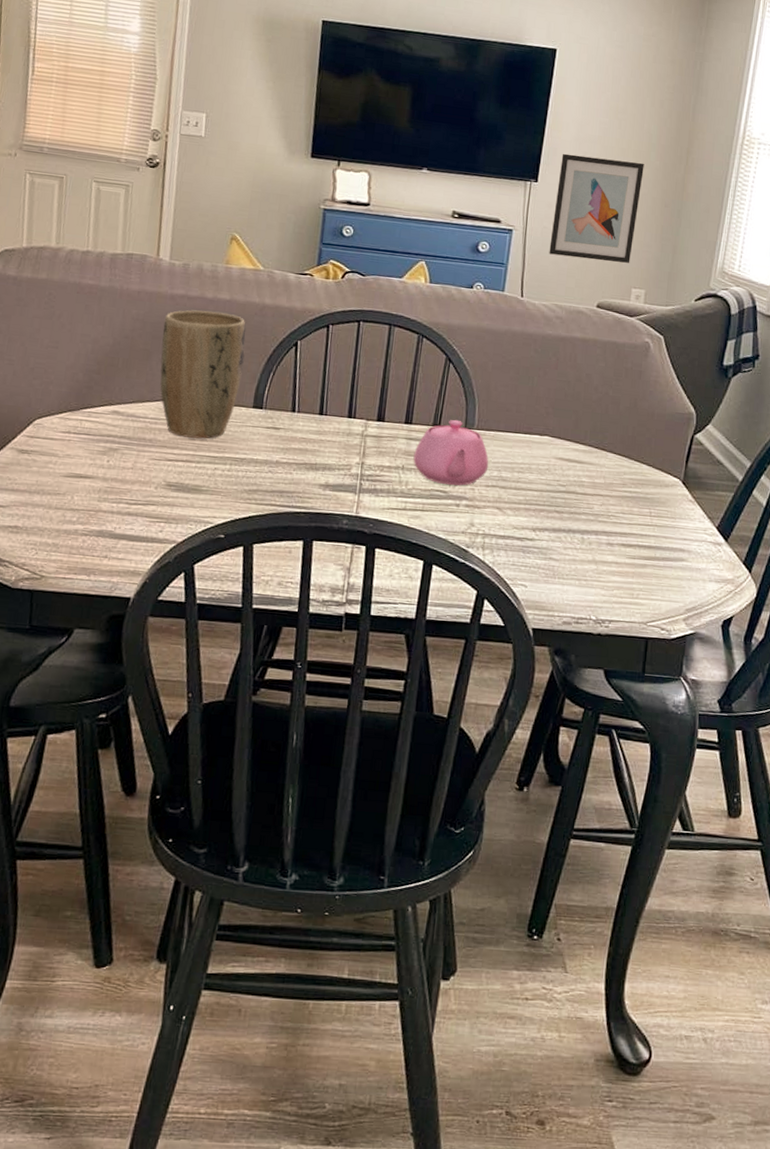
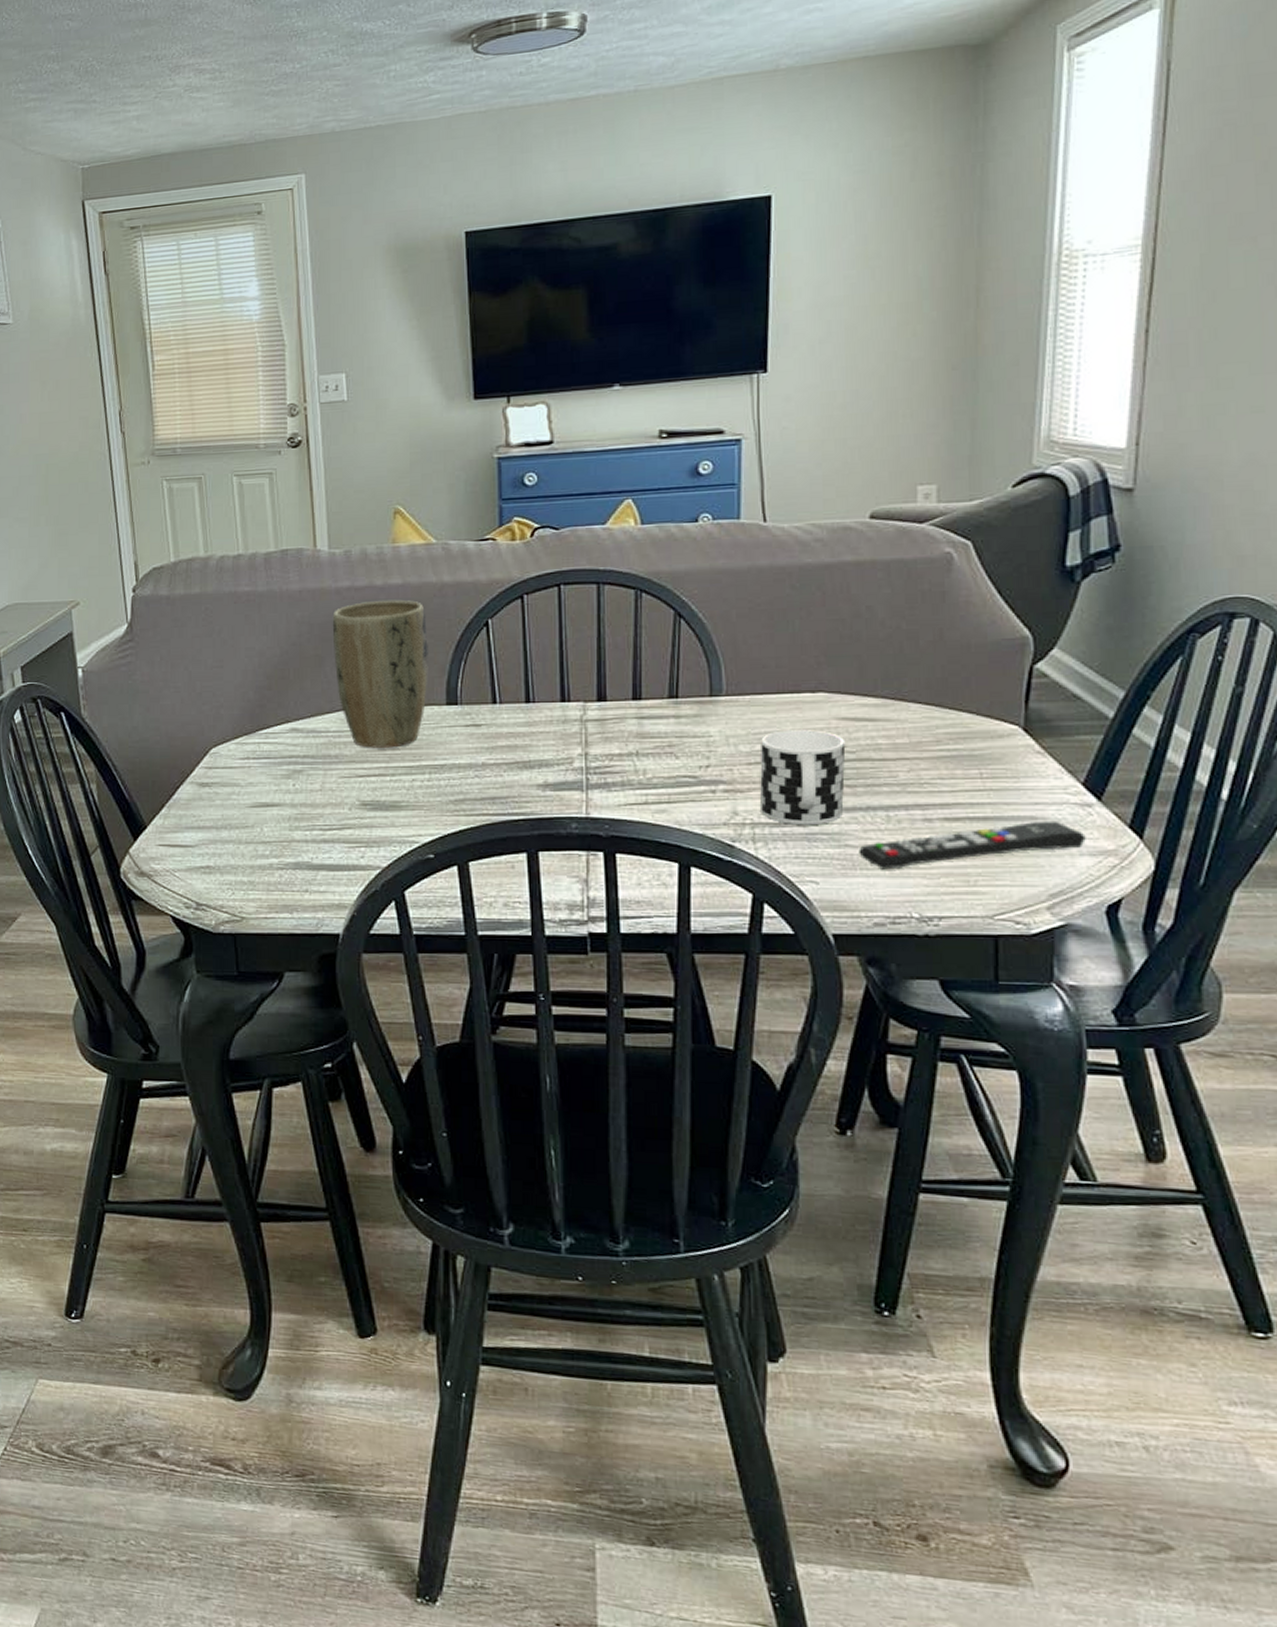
teapot: present [413,420,489,486] -> none [649,688,748,769]
cup: none [491,462,560,540] -> present [760,730,846,825]
wall art: present [549,153,644,263] -> none [794,318,915,461]
remote control: none [558,553,716,580] -> present [859,820,1087,870]

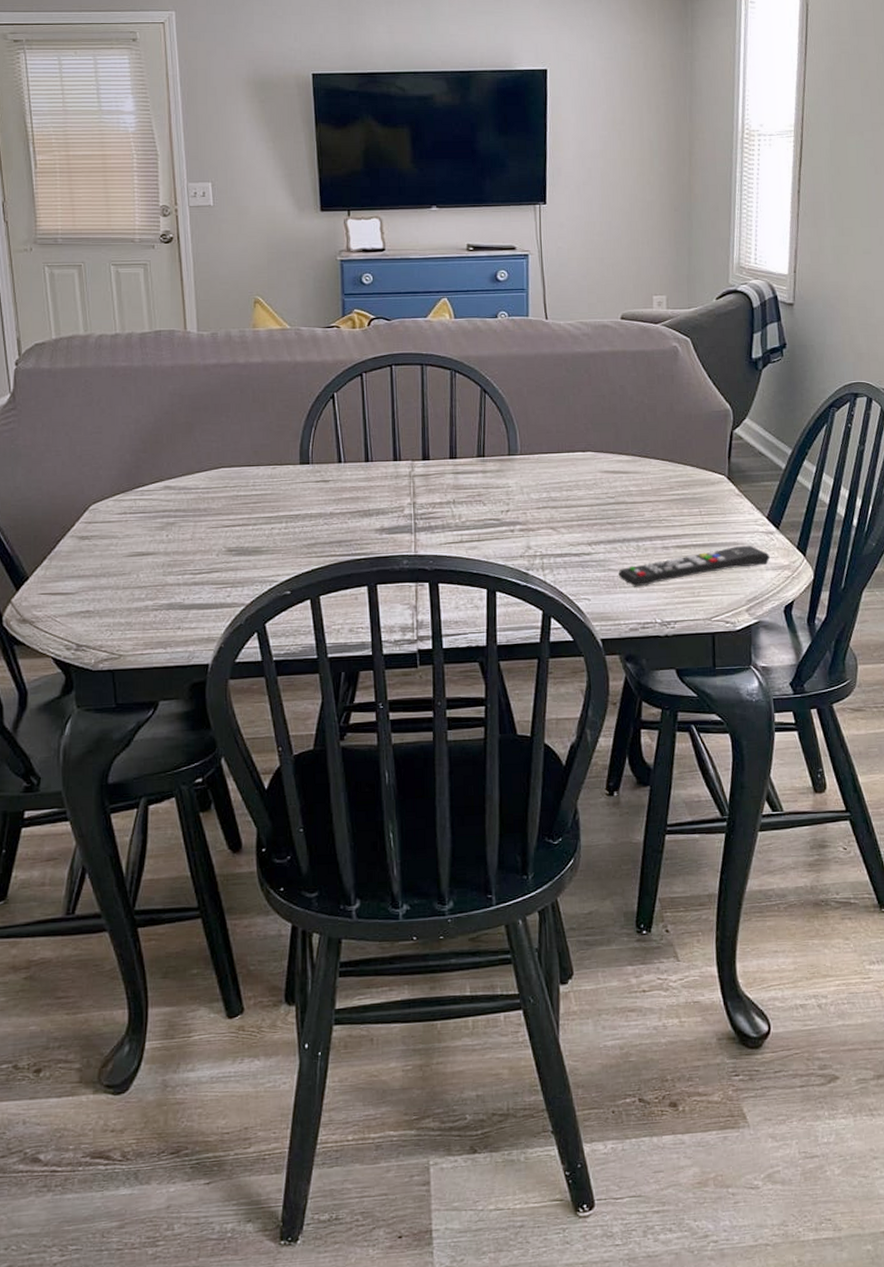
plant pot: present [332,599,429,748] -> none [201,375,285,502]
cup: present [760,730,846,825] -> none [546,481,608,555]

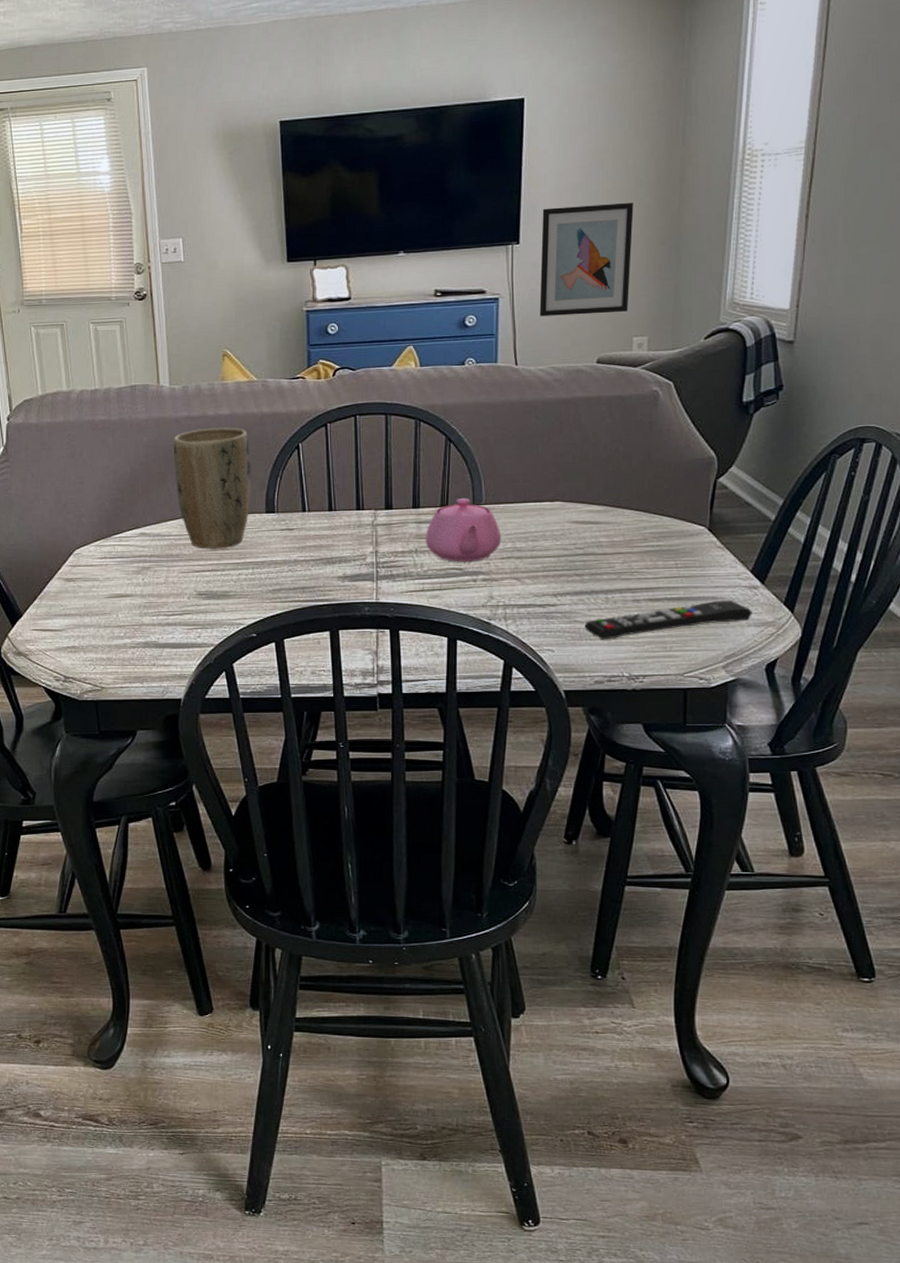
plant pot: none [201,375,285,502] -> present [173,427,251,549]
teapot: none [462,449,537,513] -> present [425,498,502,563]
wall art: none [566,170,649,274] -> present [539,202,634,317]

